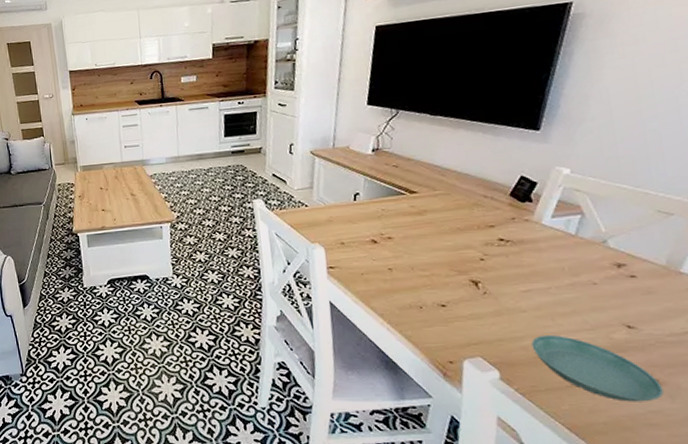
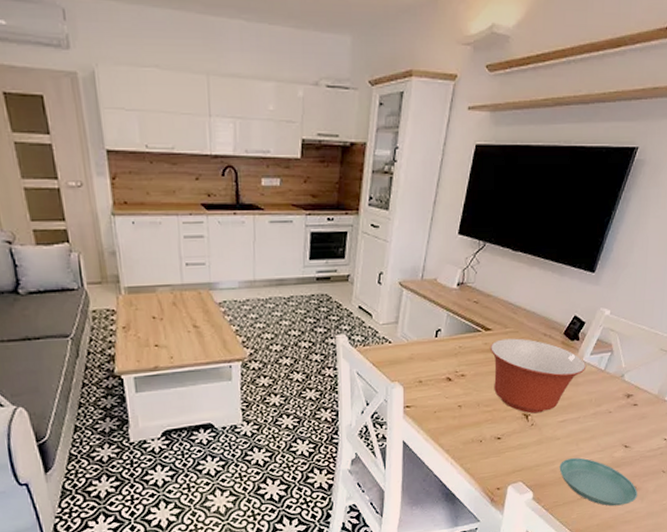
mixing bowl: none [417,200,549,281] -> present [489,338,587,414]

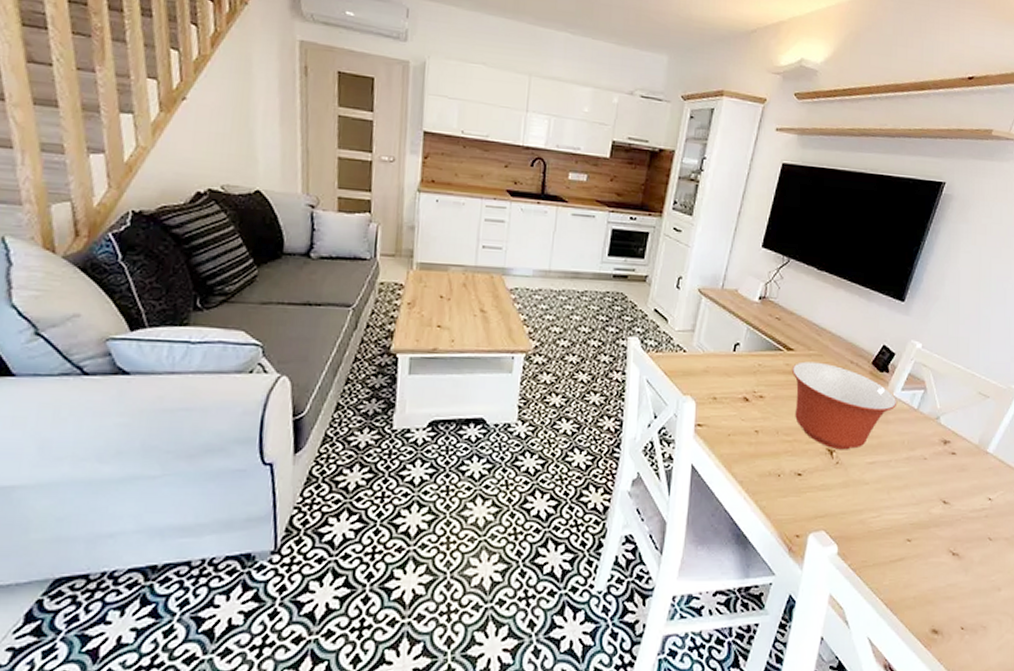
saucer: present [559,457,637,506] -> none [868,509,960,576]

